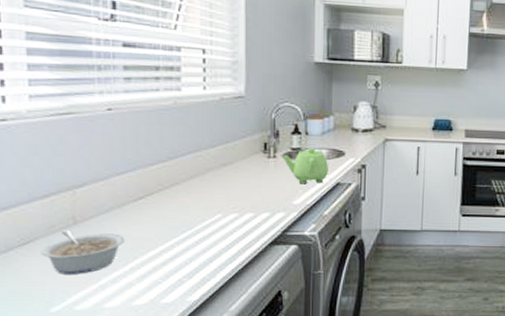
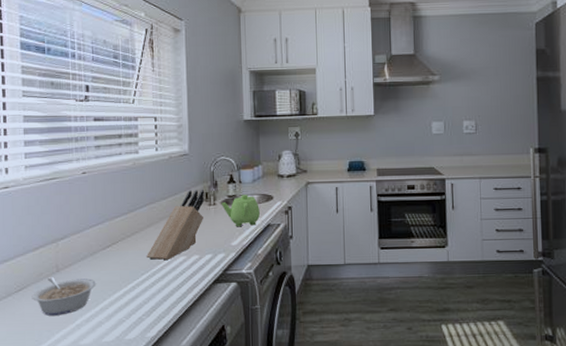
knife block: none [189,139,263,216] -> present [147,190,205,260]

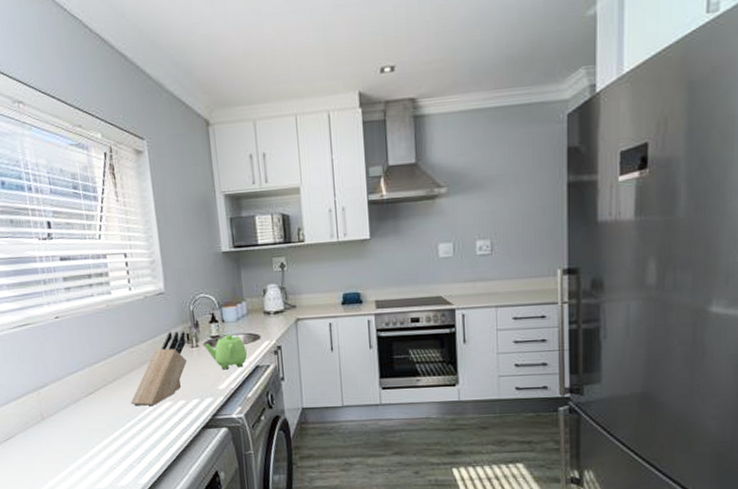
legume: present [31,277,97,316] -> none [20,426,84,464]

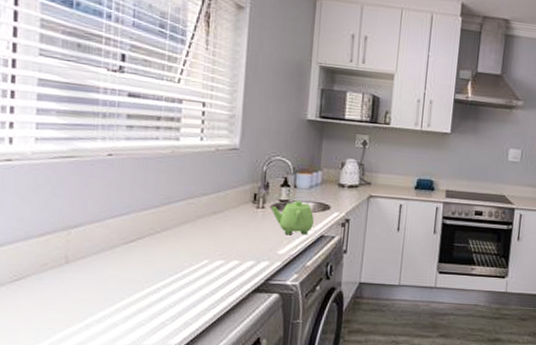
knife block: present [131,331,187,406] -> none [178,189,254,262]

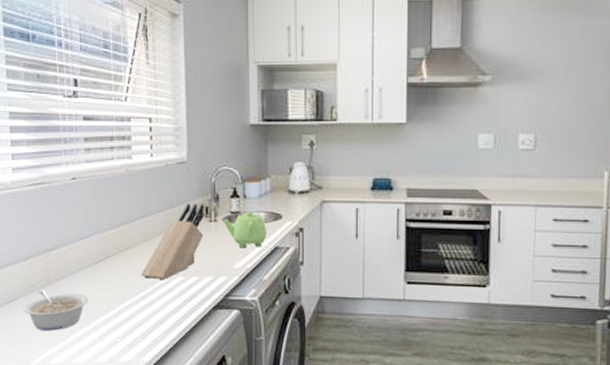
legume: none [31,269,115,313] -> present [23,290,89,331]
knife block: none [178,189,254,262] -> present [141,203,205,279]

